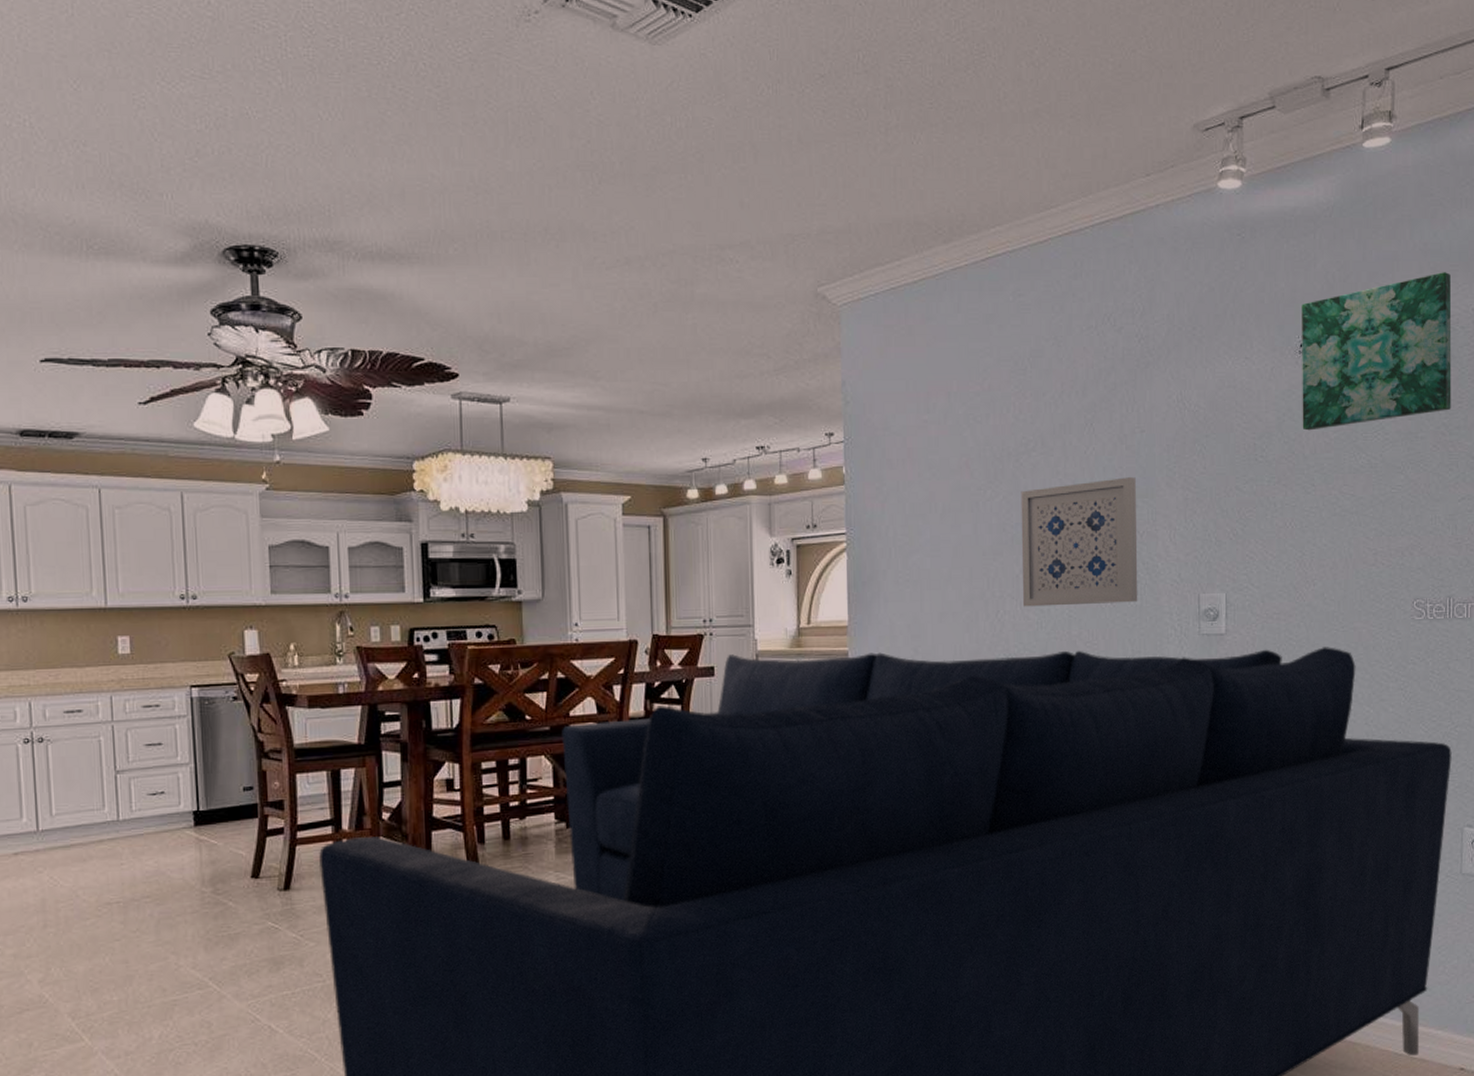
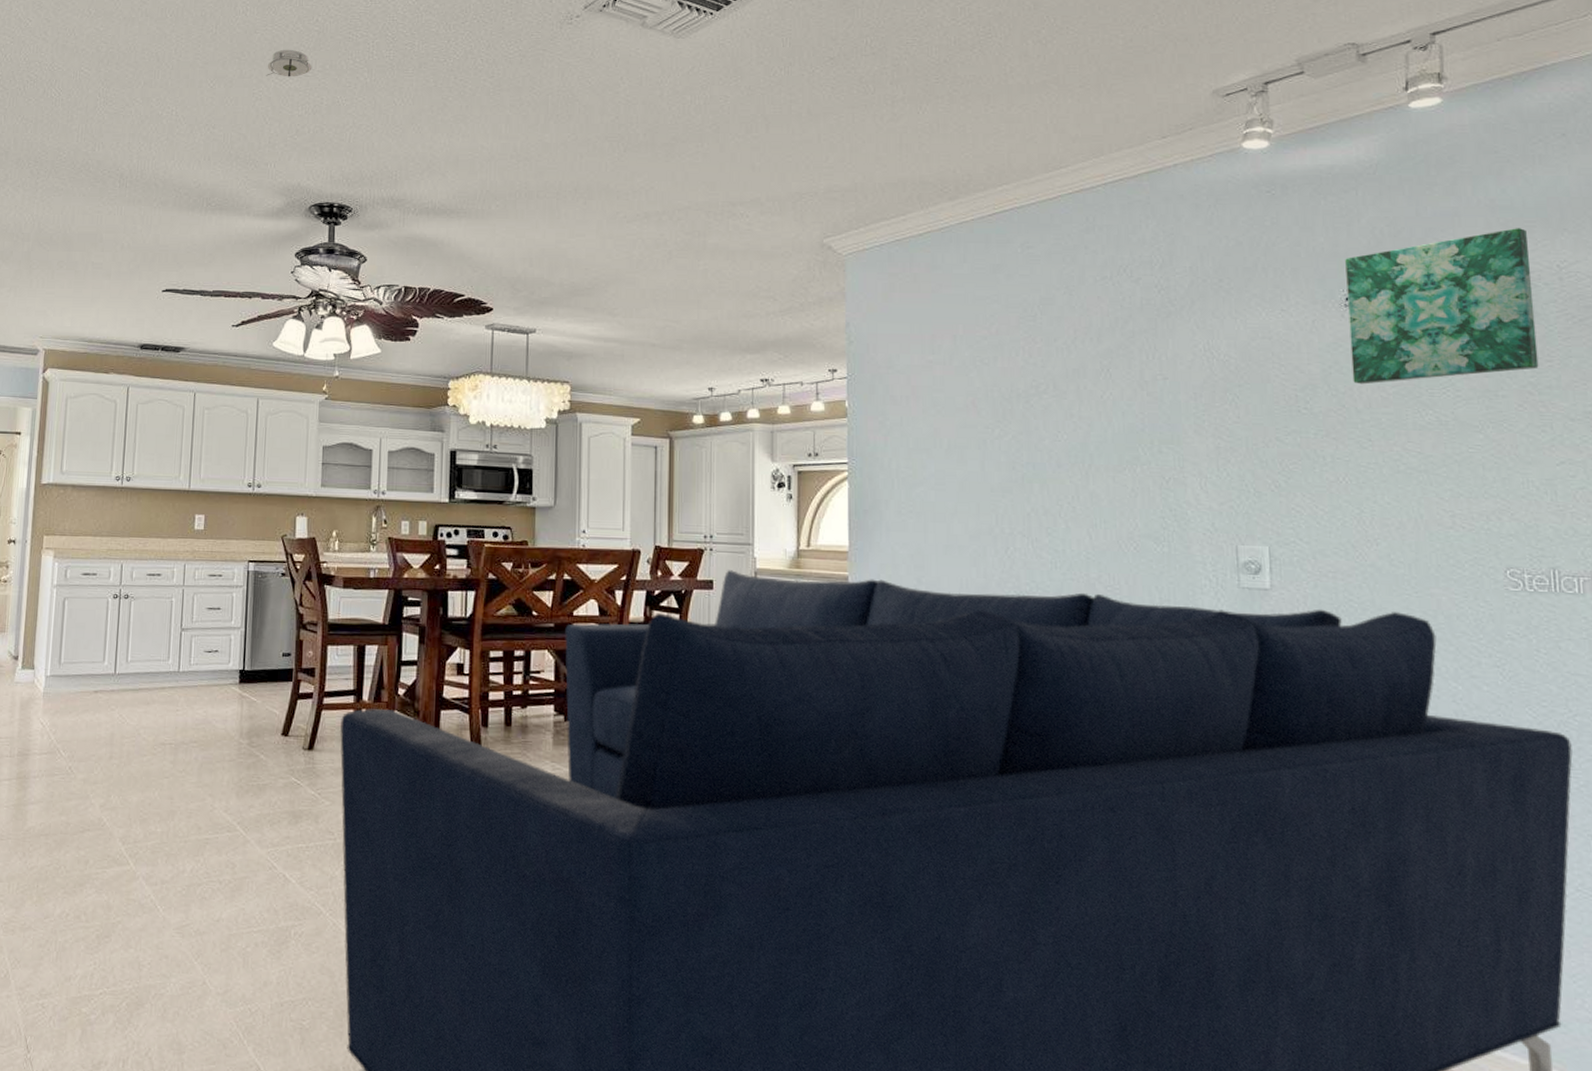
smoke detector: none [147,40,209,79] -> present [265,49,312,77]
wall art: present [1021,477,1138,607] -> none [1031,423,1165,549]

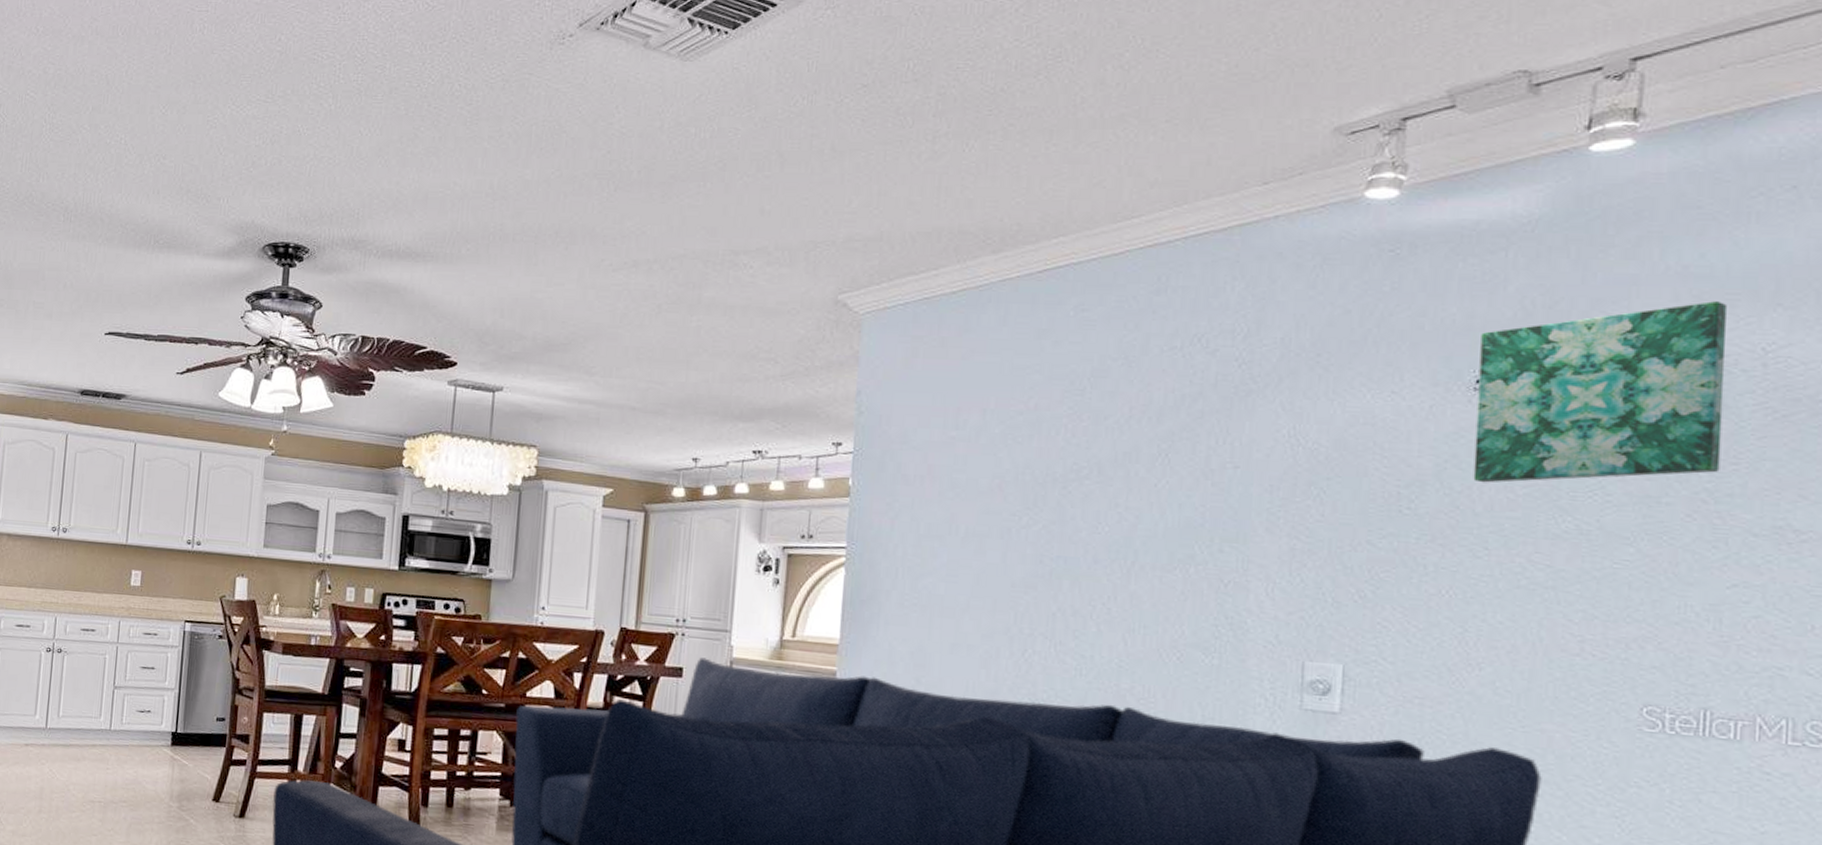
smoke detector: present [265,49,312,77] -> none [221,72,272,103]

